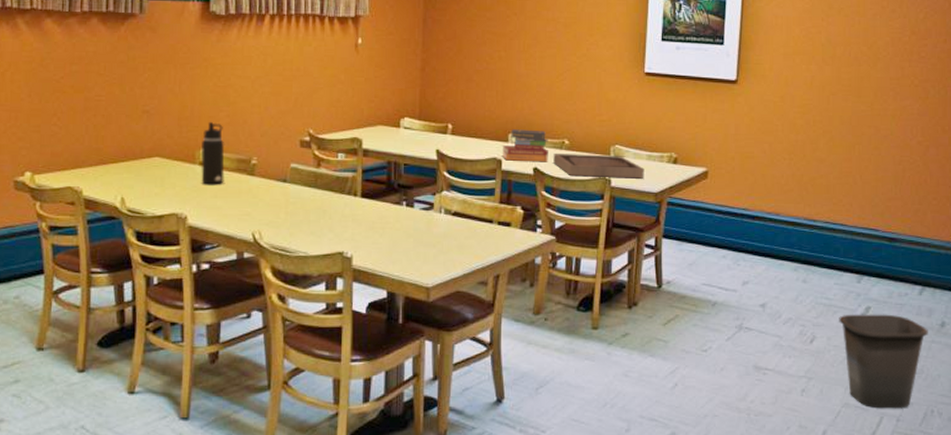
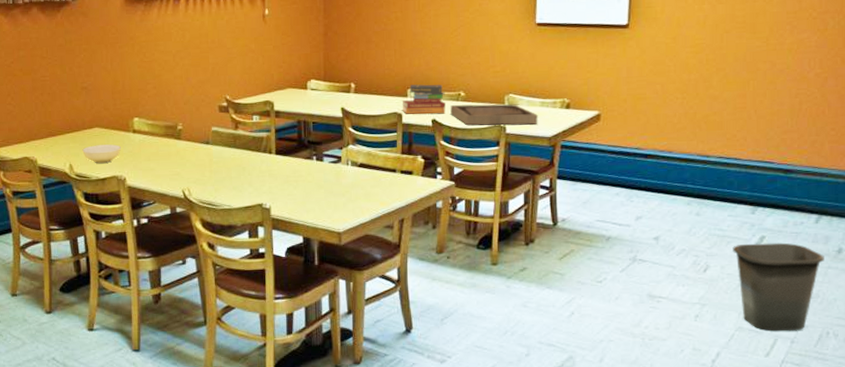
bowl: none [138,177,184,198] -> present [82,144,121,163]
water bottle: present [201,121,225,185] -> none [134,93,155,150]

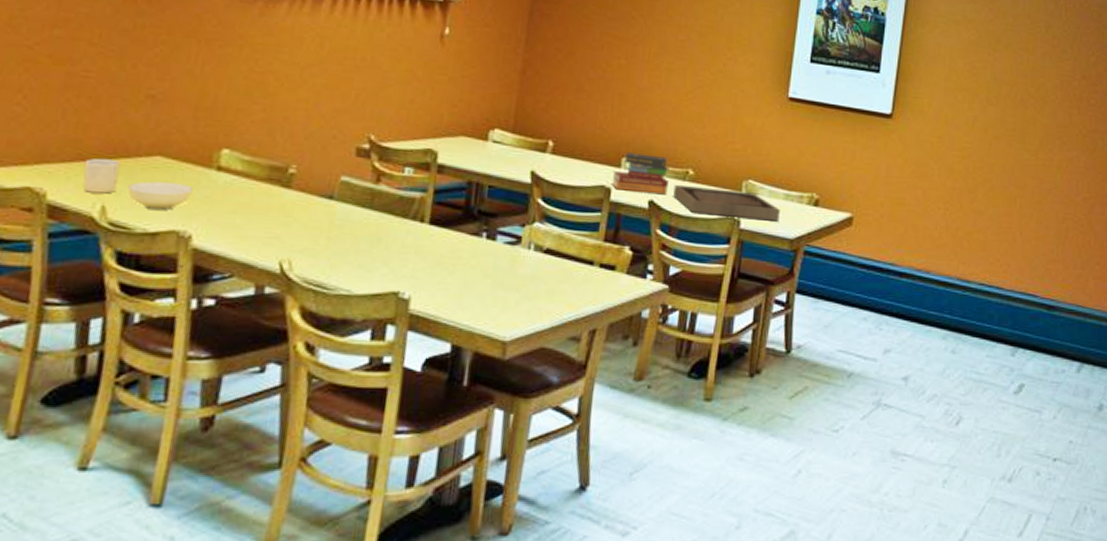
mug: none [54,133,76,157] -> present [82,158,121,194]
waste bin: present [733,242,824,331] -> none [989,392,1085,505]

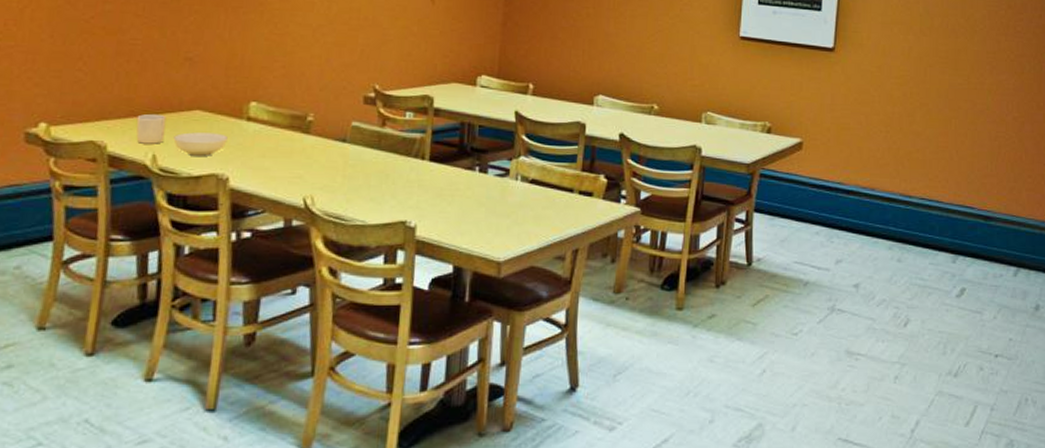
books: present [611,152,670,195] -> none [586,92,637,128]
tray: present [673,185,780,222] -> none [641,119,737,148]

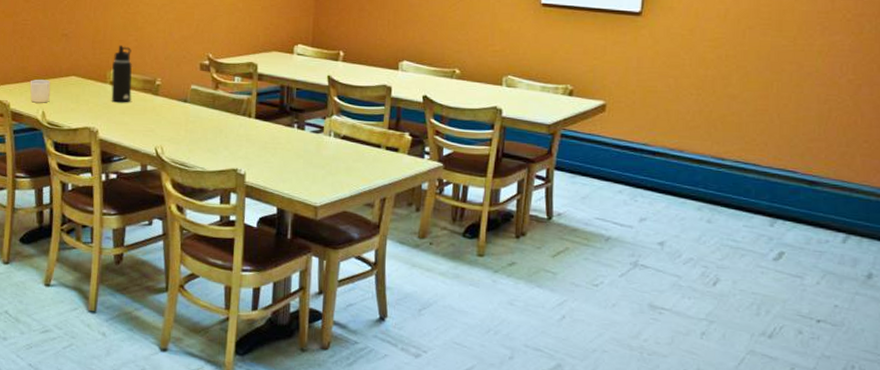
bowl: present [173,132,228,156] -> none [57,94,96,113]
water bottle: none [247,72,278,144] -> present [111,44,133,103]

